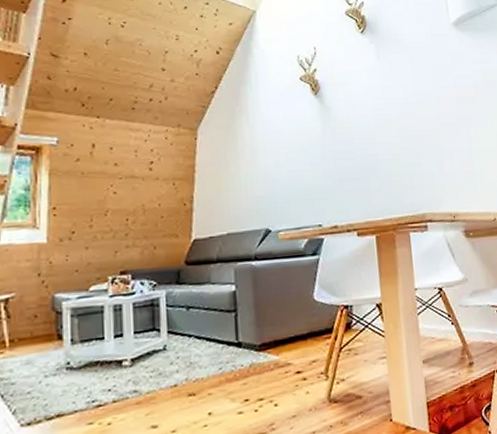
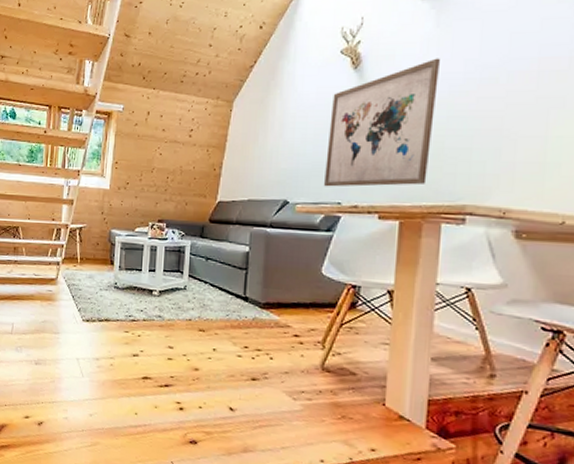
wall art: none [299,85,392,211] -> present [324,58,440,187]

